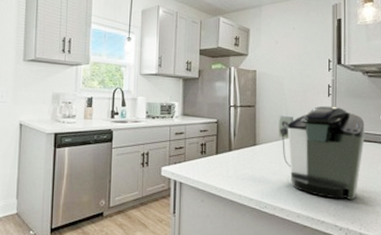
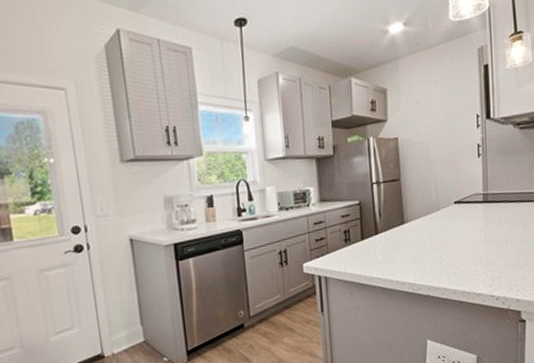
coffee maker: present [278,105,365,200] -> none [426,167,518,269]

